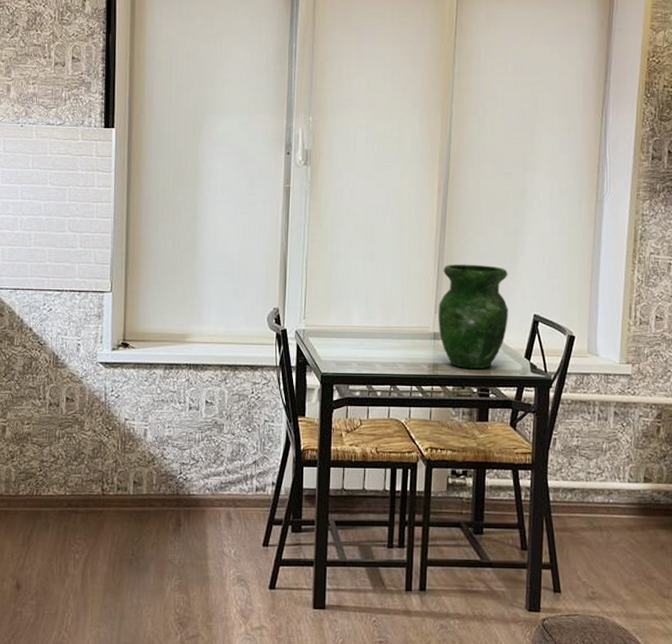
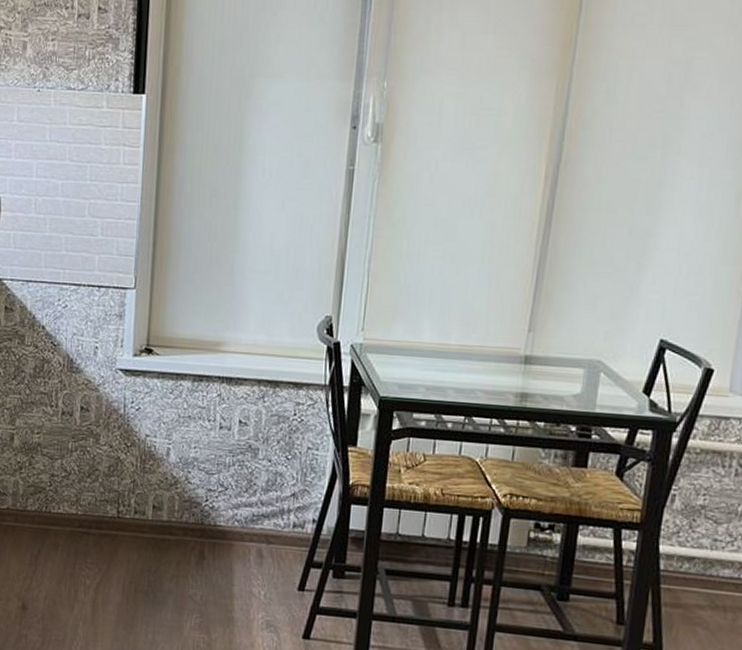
vase: present [438,264,508,369] -> none [531,271,630,403]

